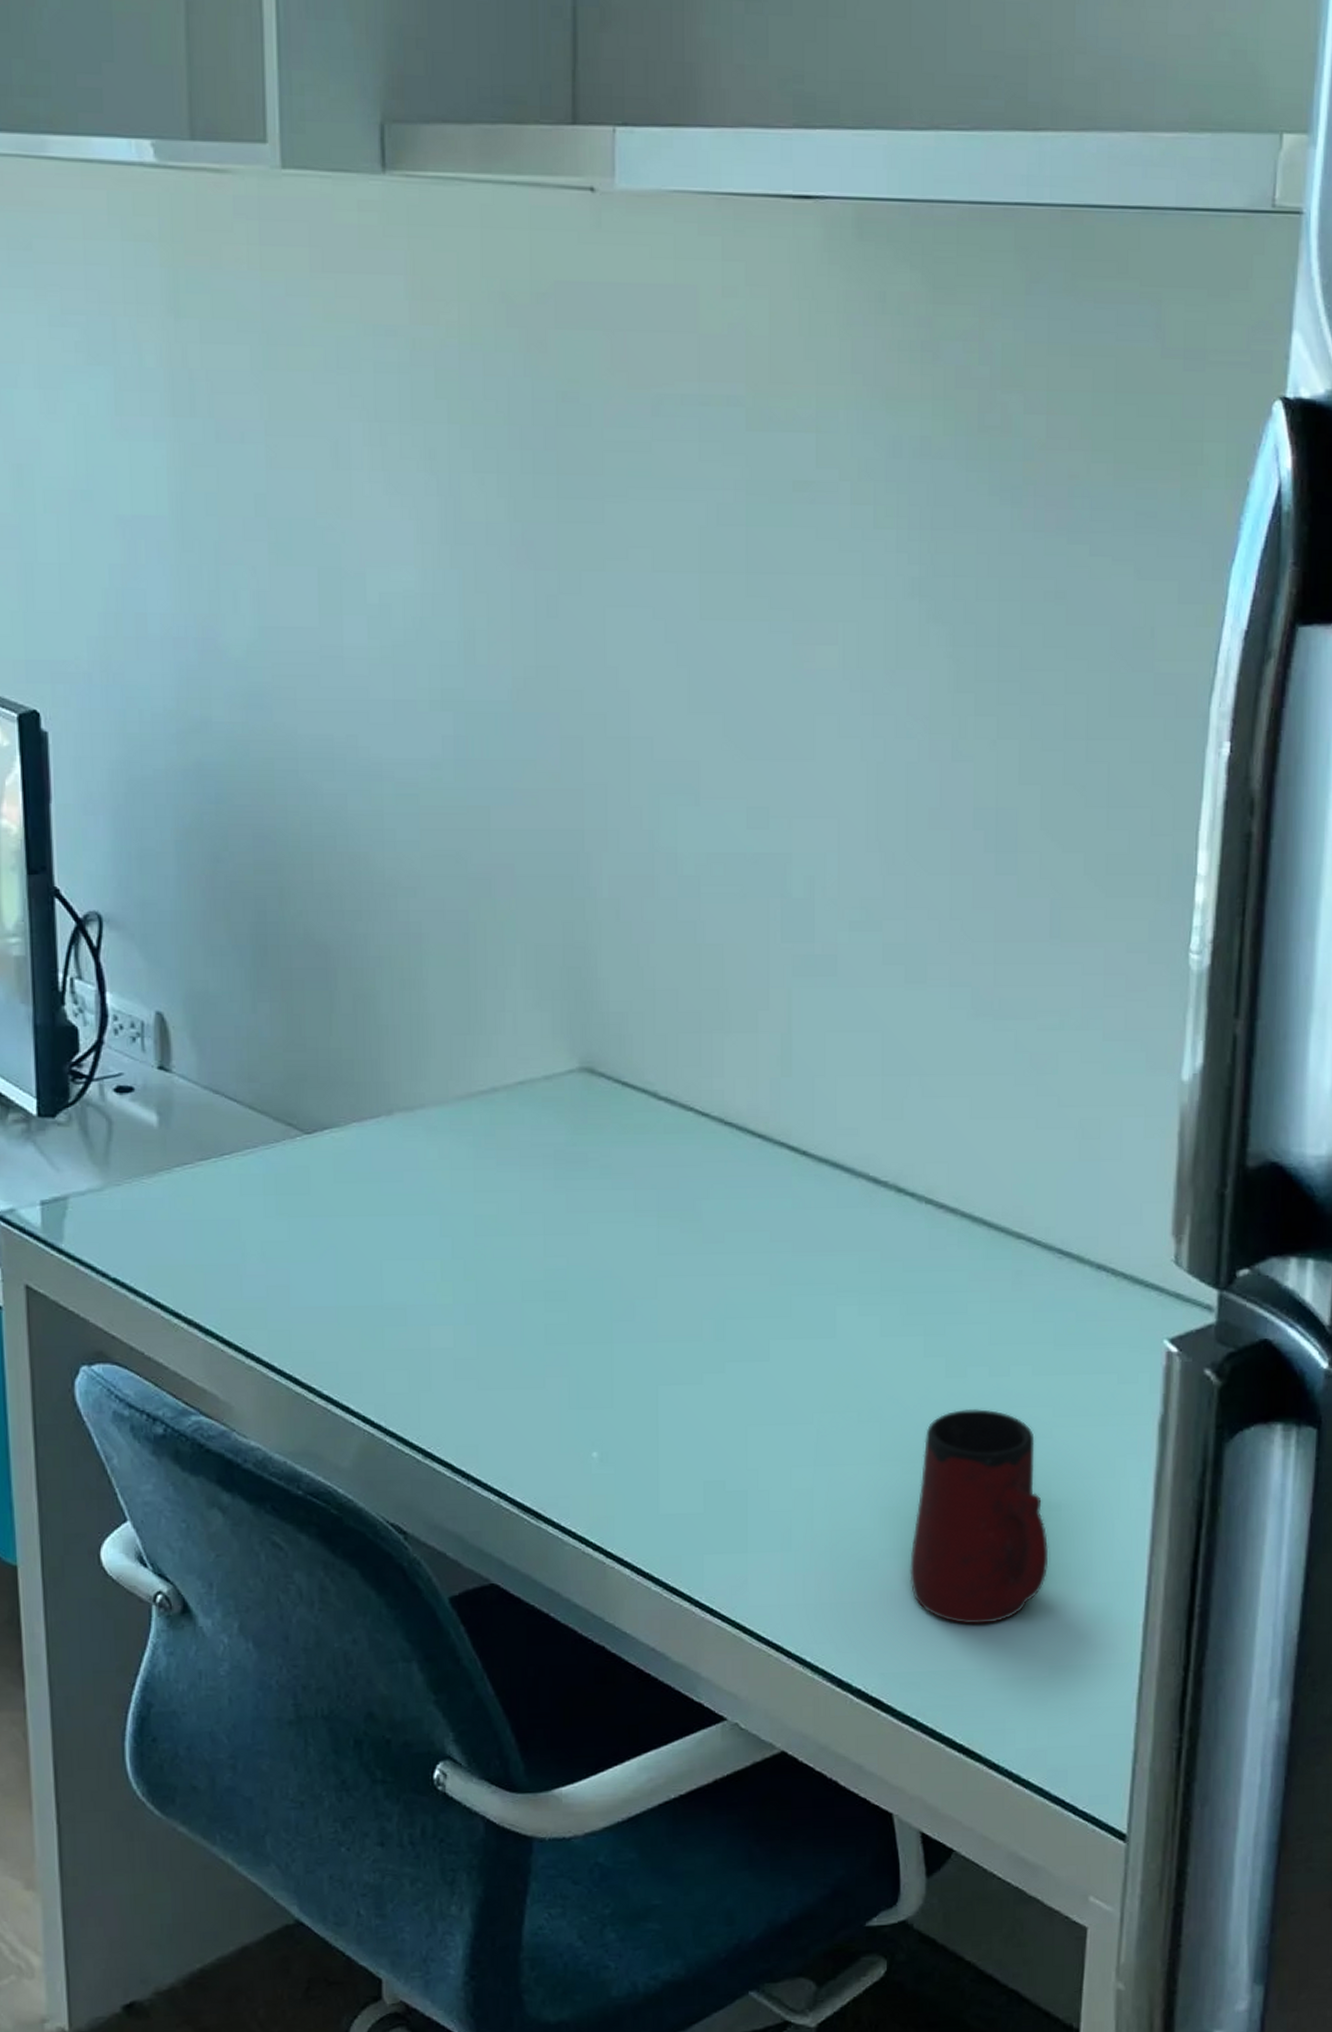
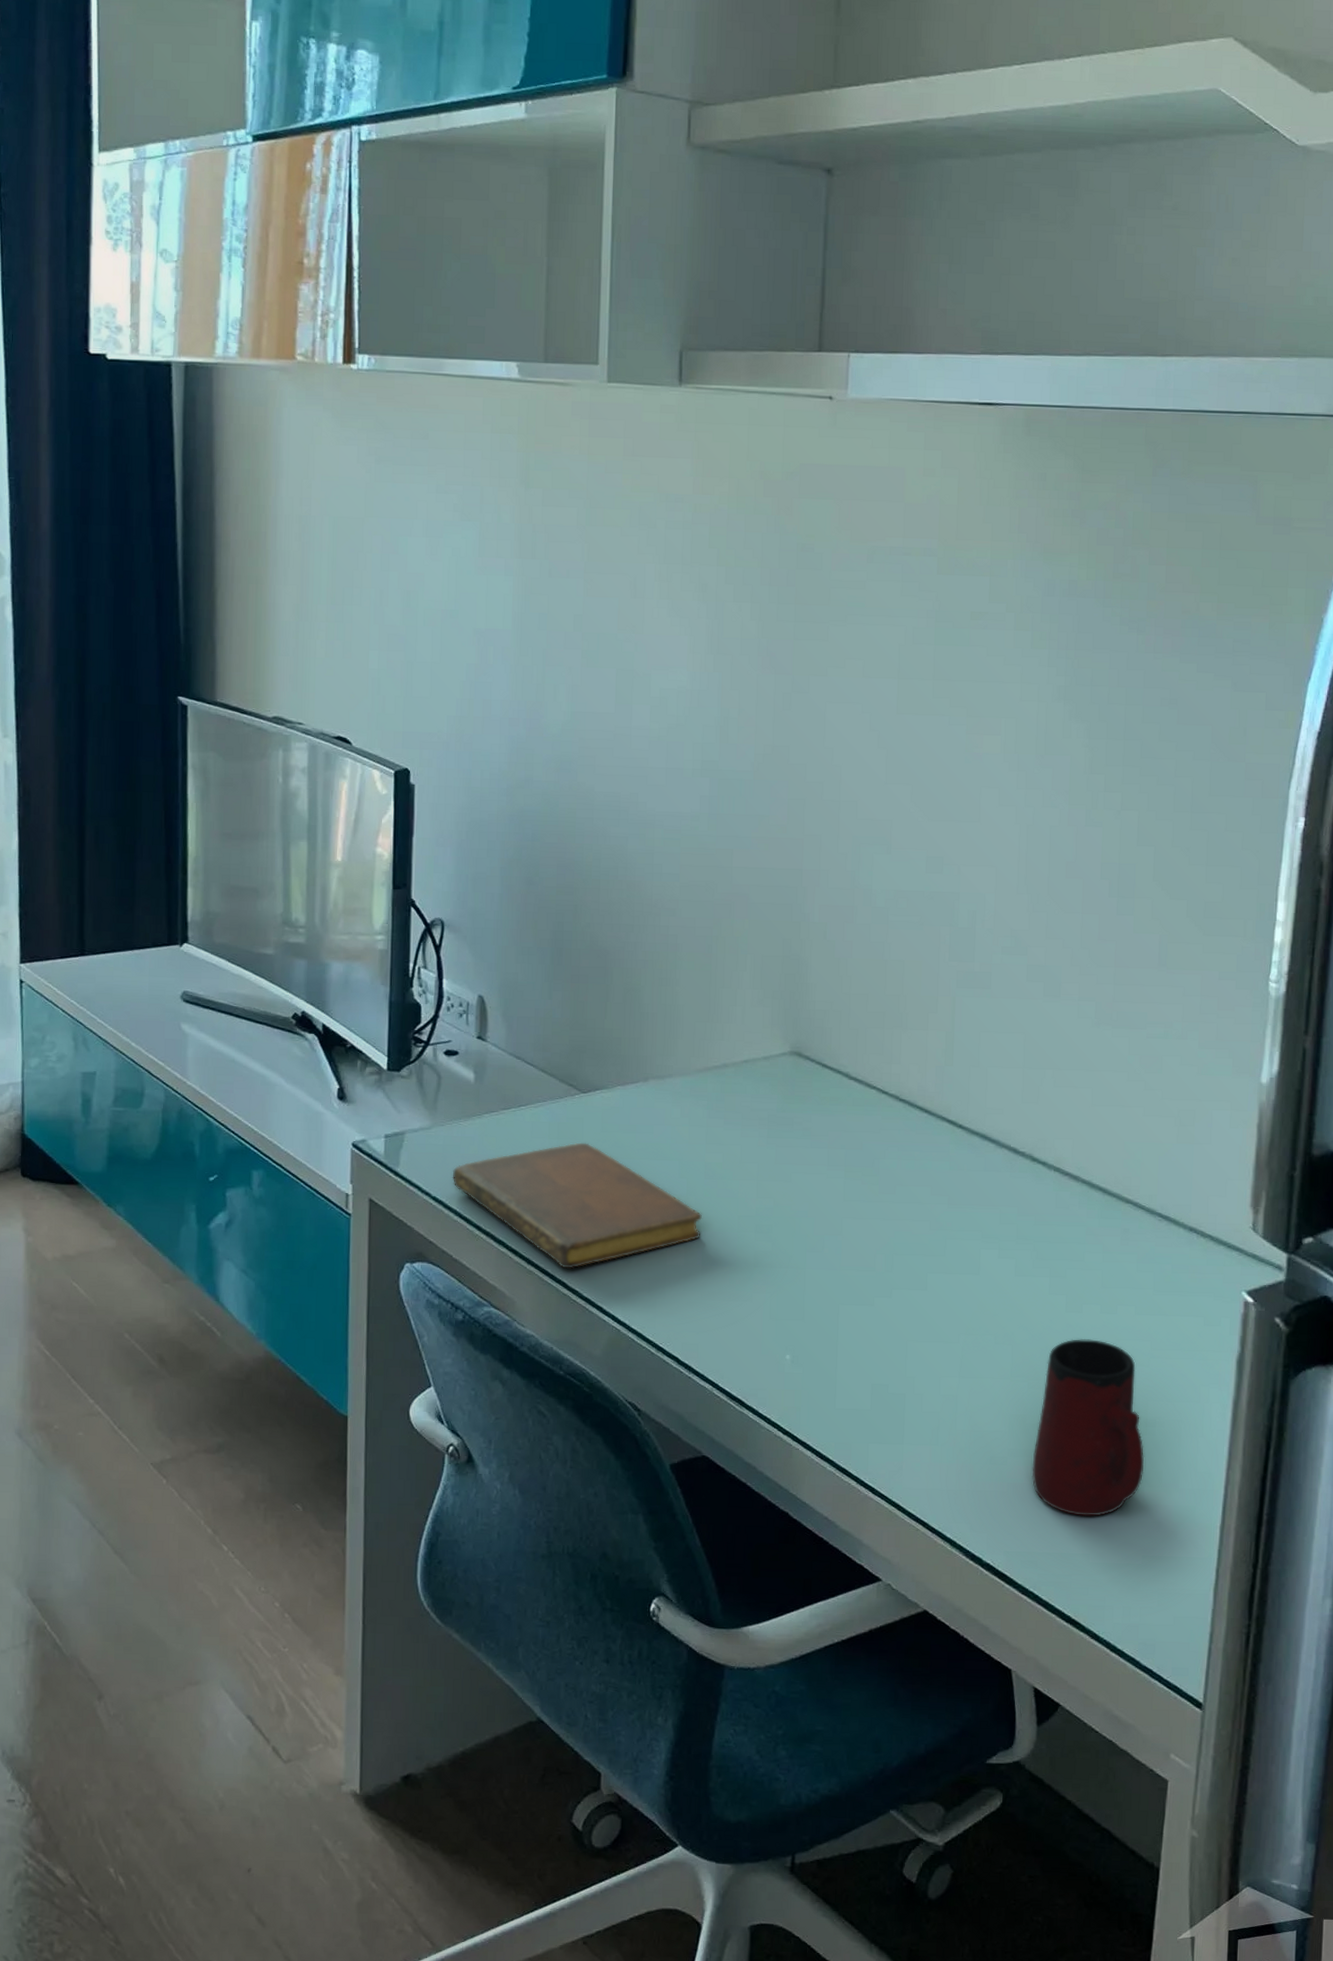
notebook: none [136,1198,474,1361] -> present [452,1142,702,1269]

